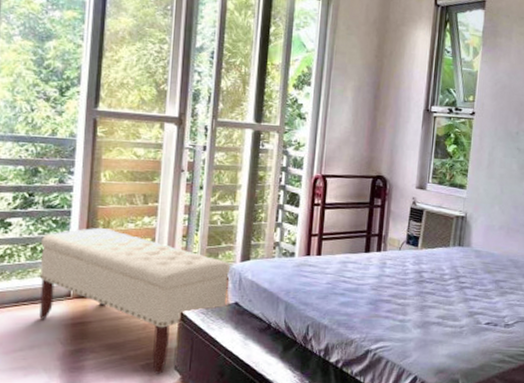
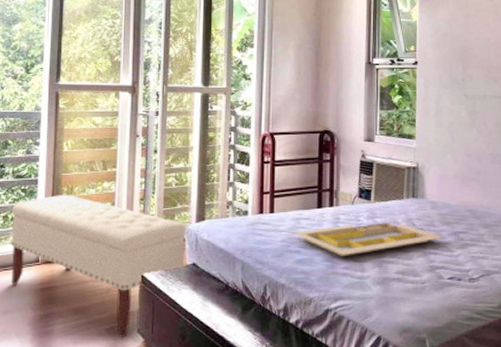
serving tray: none [338,269,485,301] -> present [293,222,444,257]

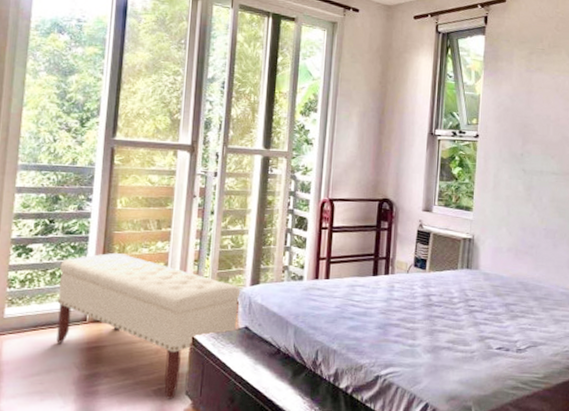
serving tray: present [293,222,444,257] -> none [347,292,495,325]

